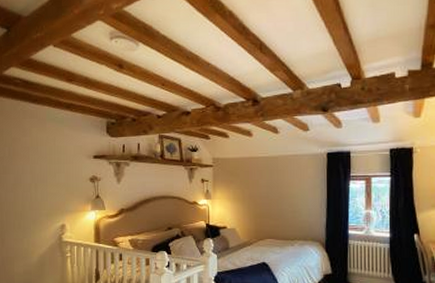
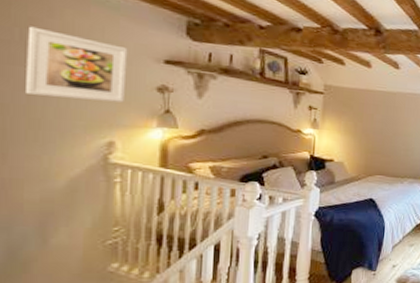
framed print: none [12,145,70,194] -> present [26,26,128,103]

